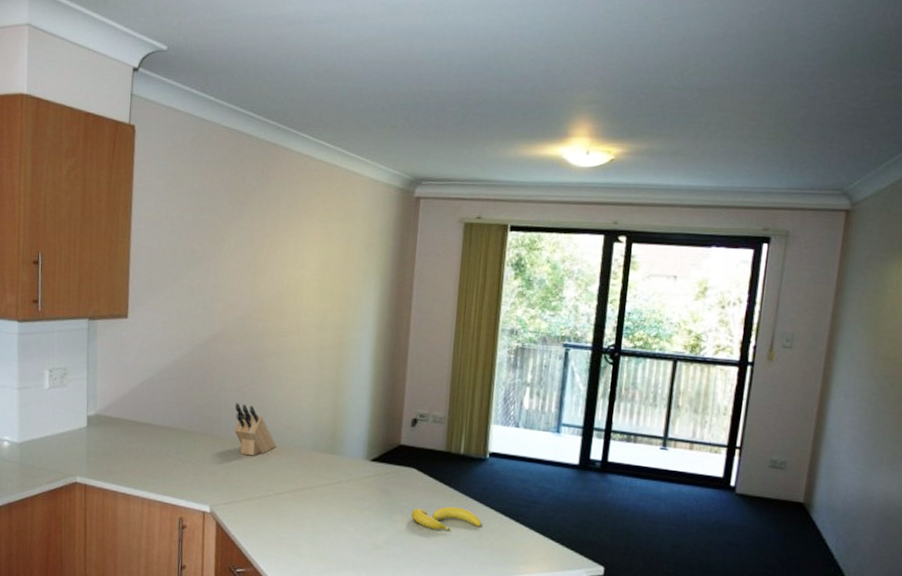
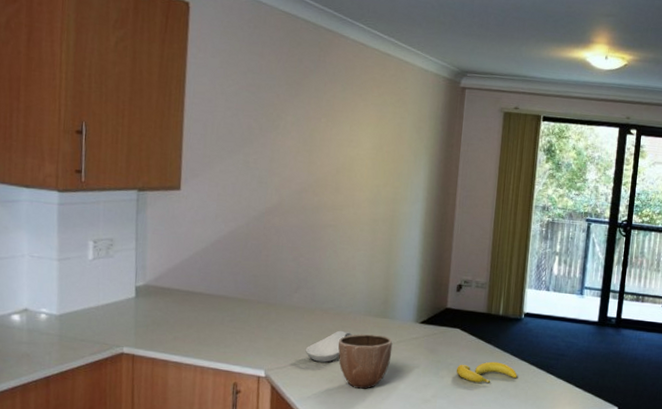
knife block: present [234,403,276,456] -> none [290,272,331,322]
spoon rest: none [250,466,299,500] -> present [305,330,353,363]
decorative bowl: none [283,470,341,532] -> present [338,334,393,390]

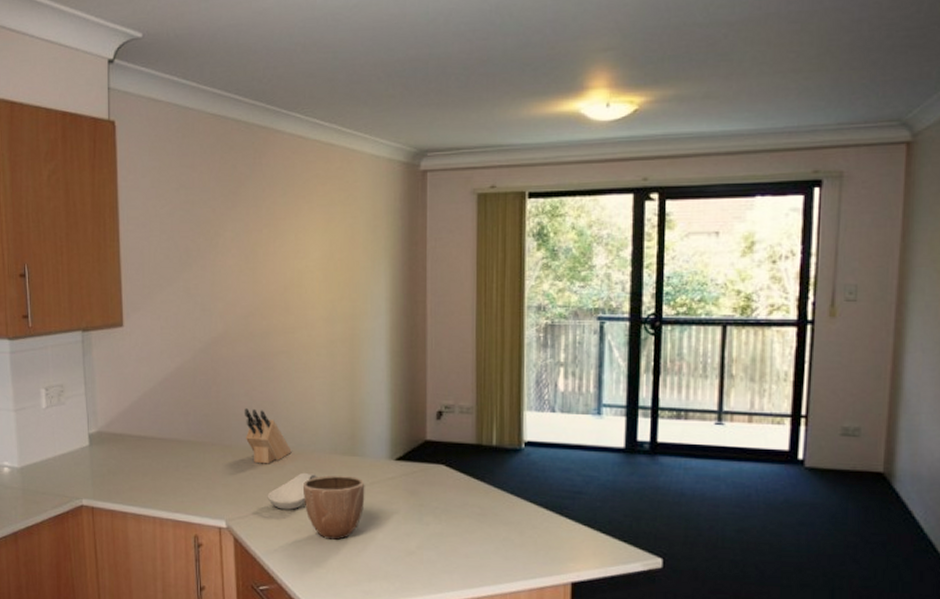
knife block: none [290,272,331,322] -> present [243,408,292,464]
banana: present [456,361,517,384] -> none [443,503,522,531]

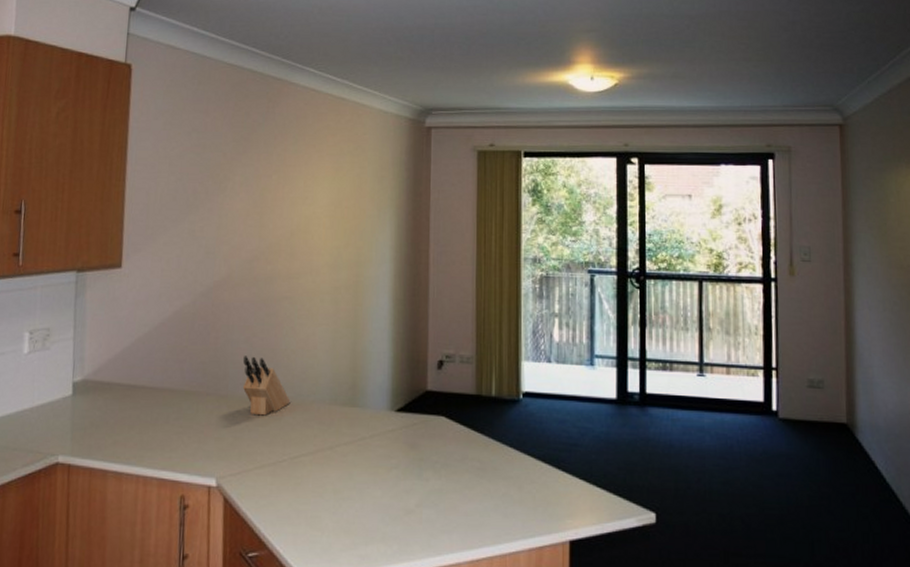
spoon rest: present [267,472,318,510] -> none [262,424,317,466]
decorative bowl: present [302,475,365,541] -> none [300,428,365,500]

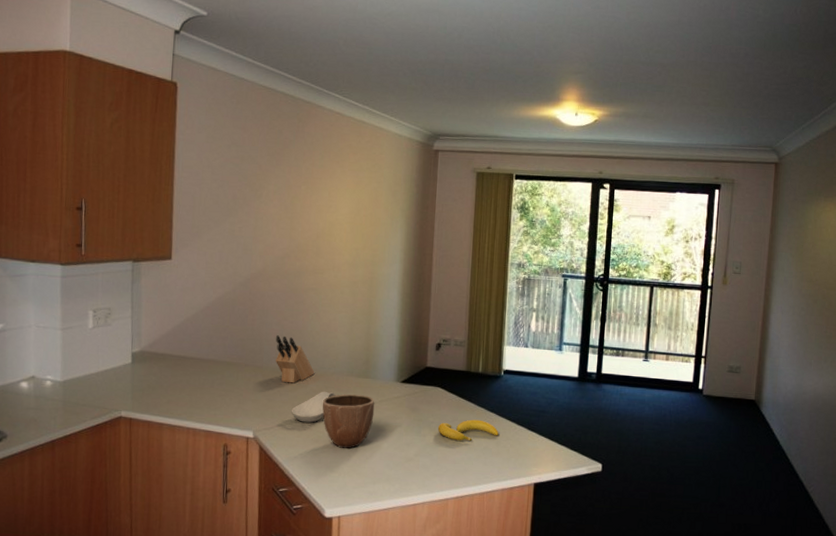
spoon rest: none [262,424,317,466] -> present [291,391,336,423]
decorative bowl: none [300,428,365,500] -> present [322,394,375,450]
banana: none [443,457,520,486] -> present [437,419,499,442]

